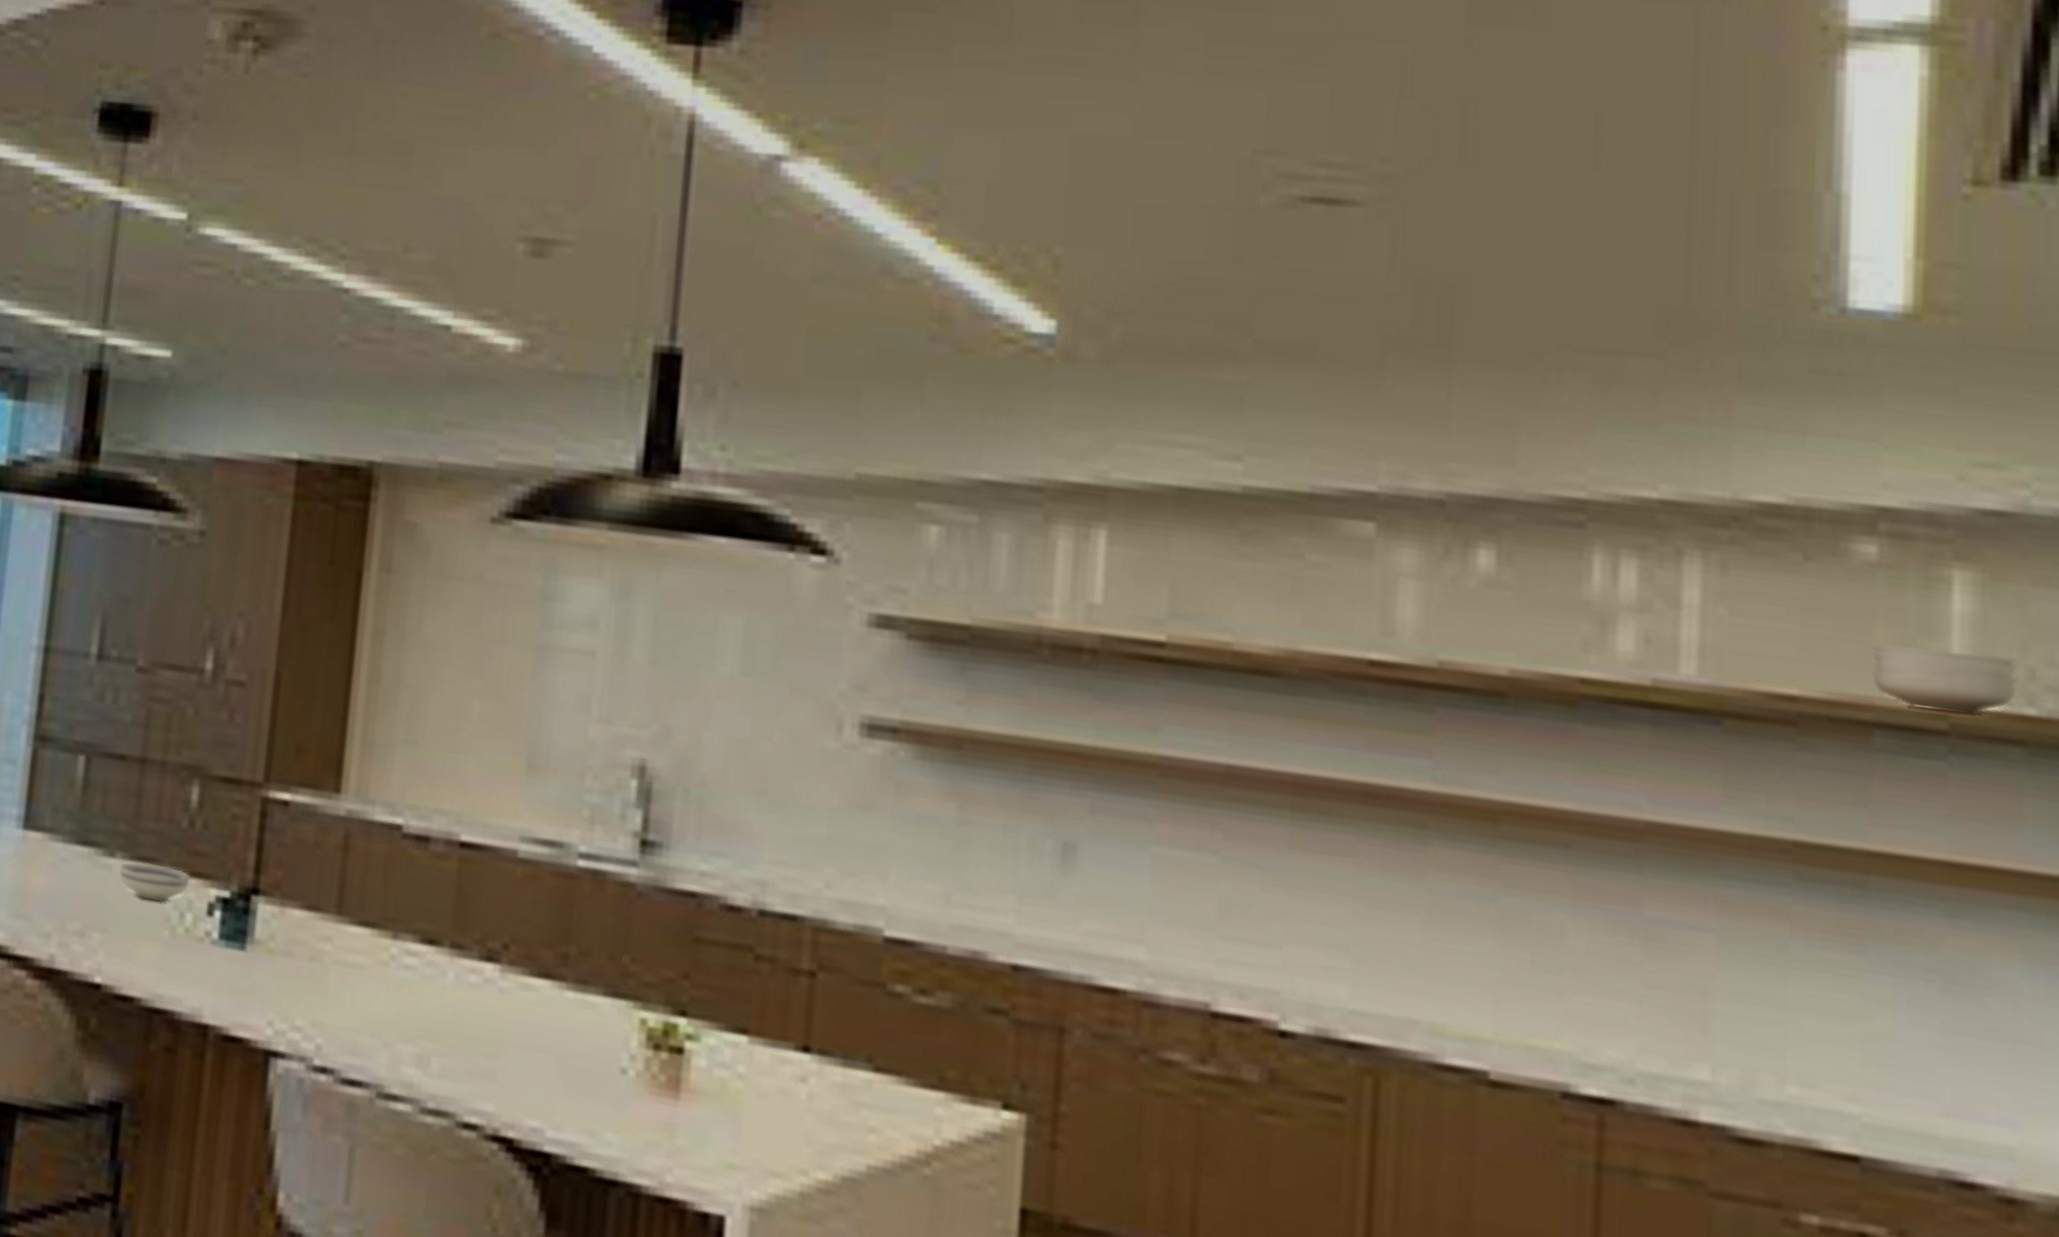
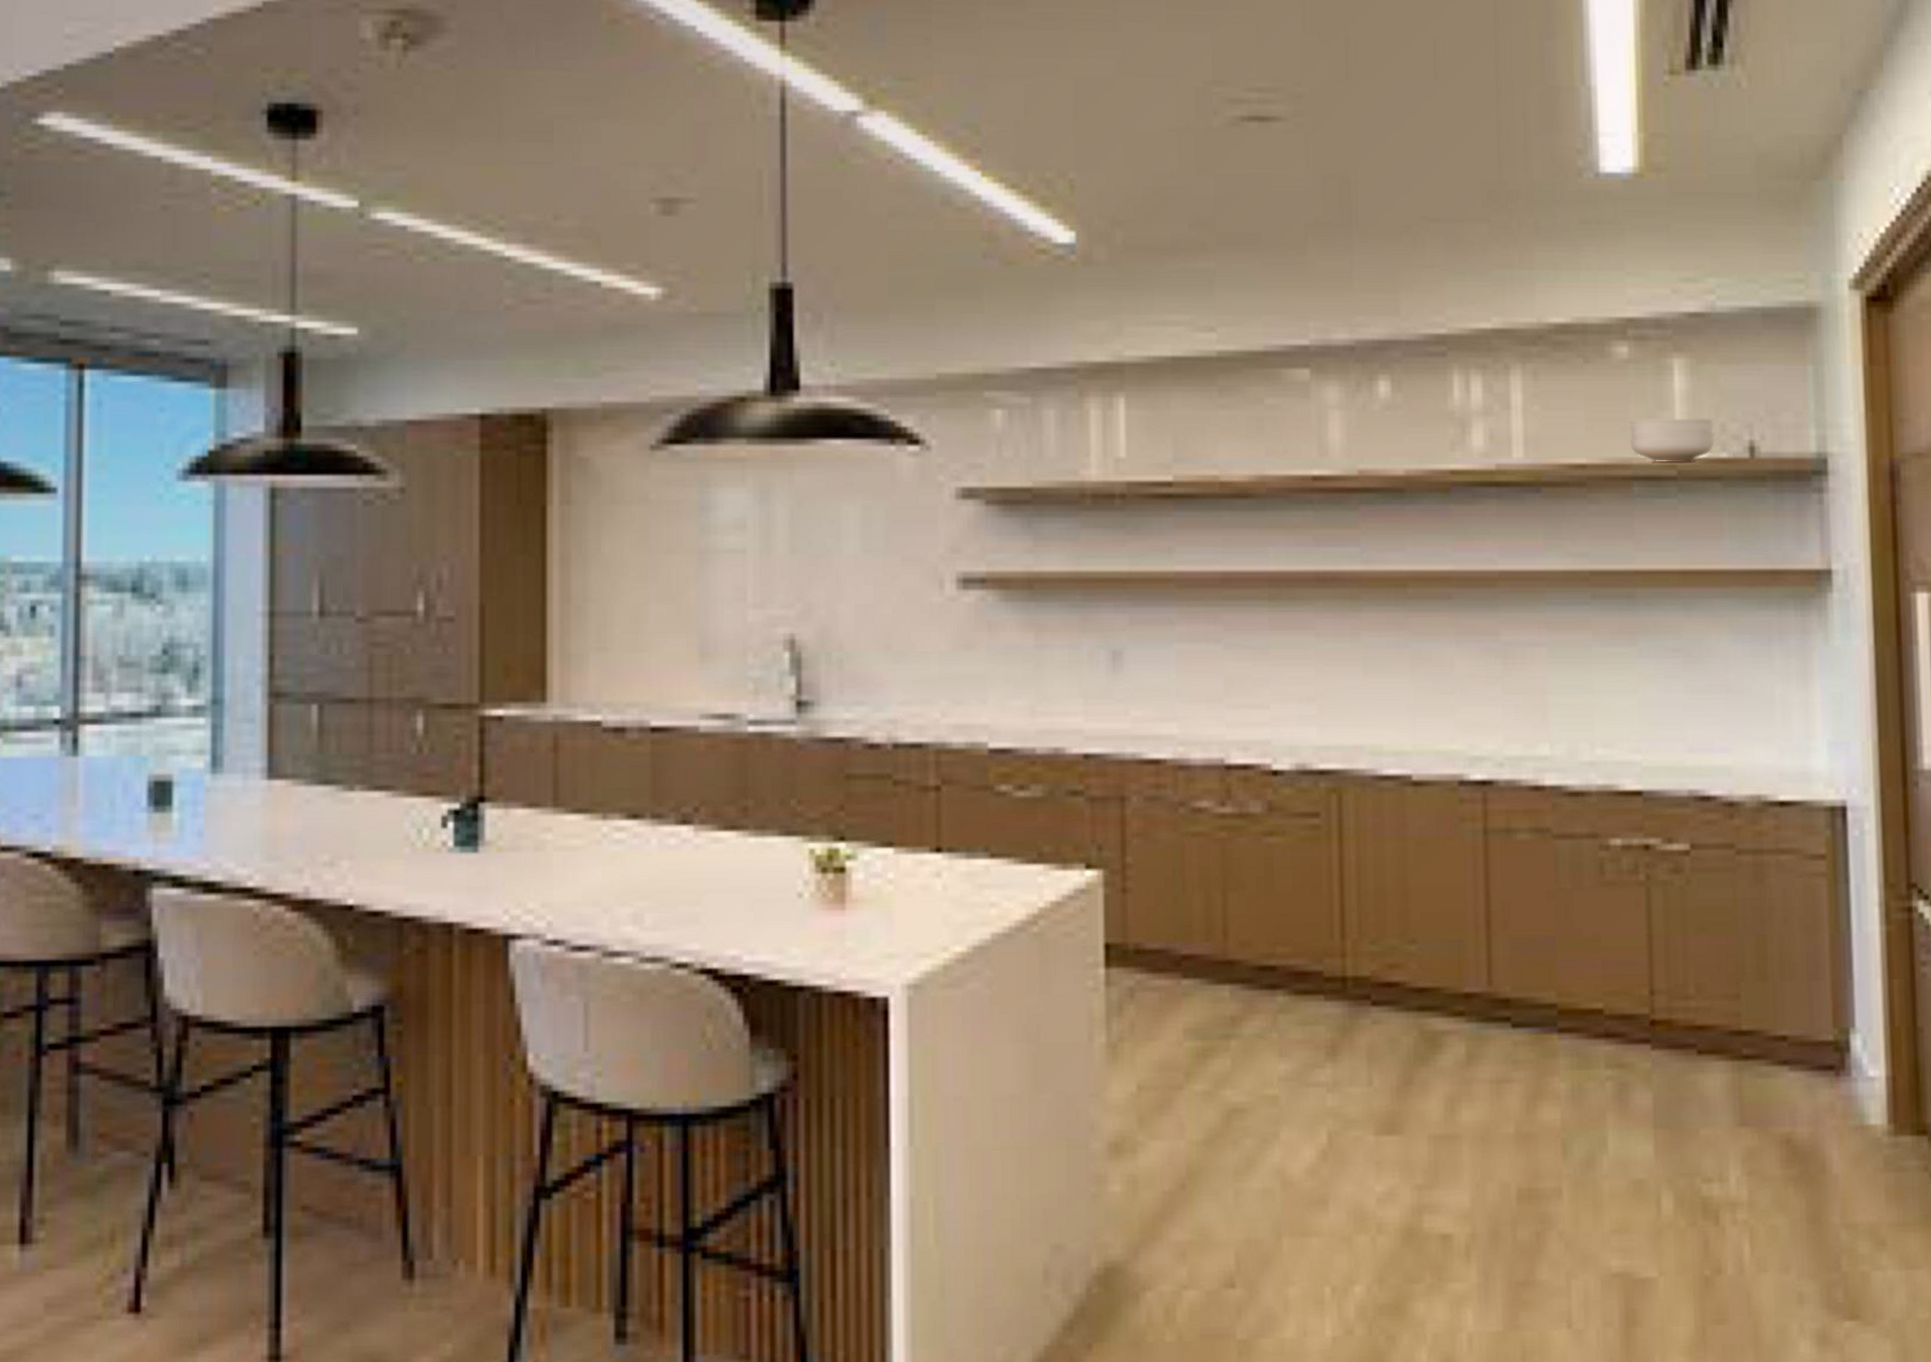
bowl: present [119,862,191,902] -> none [359,790,424,823]

